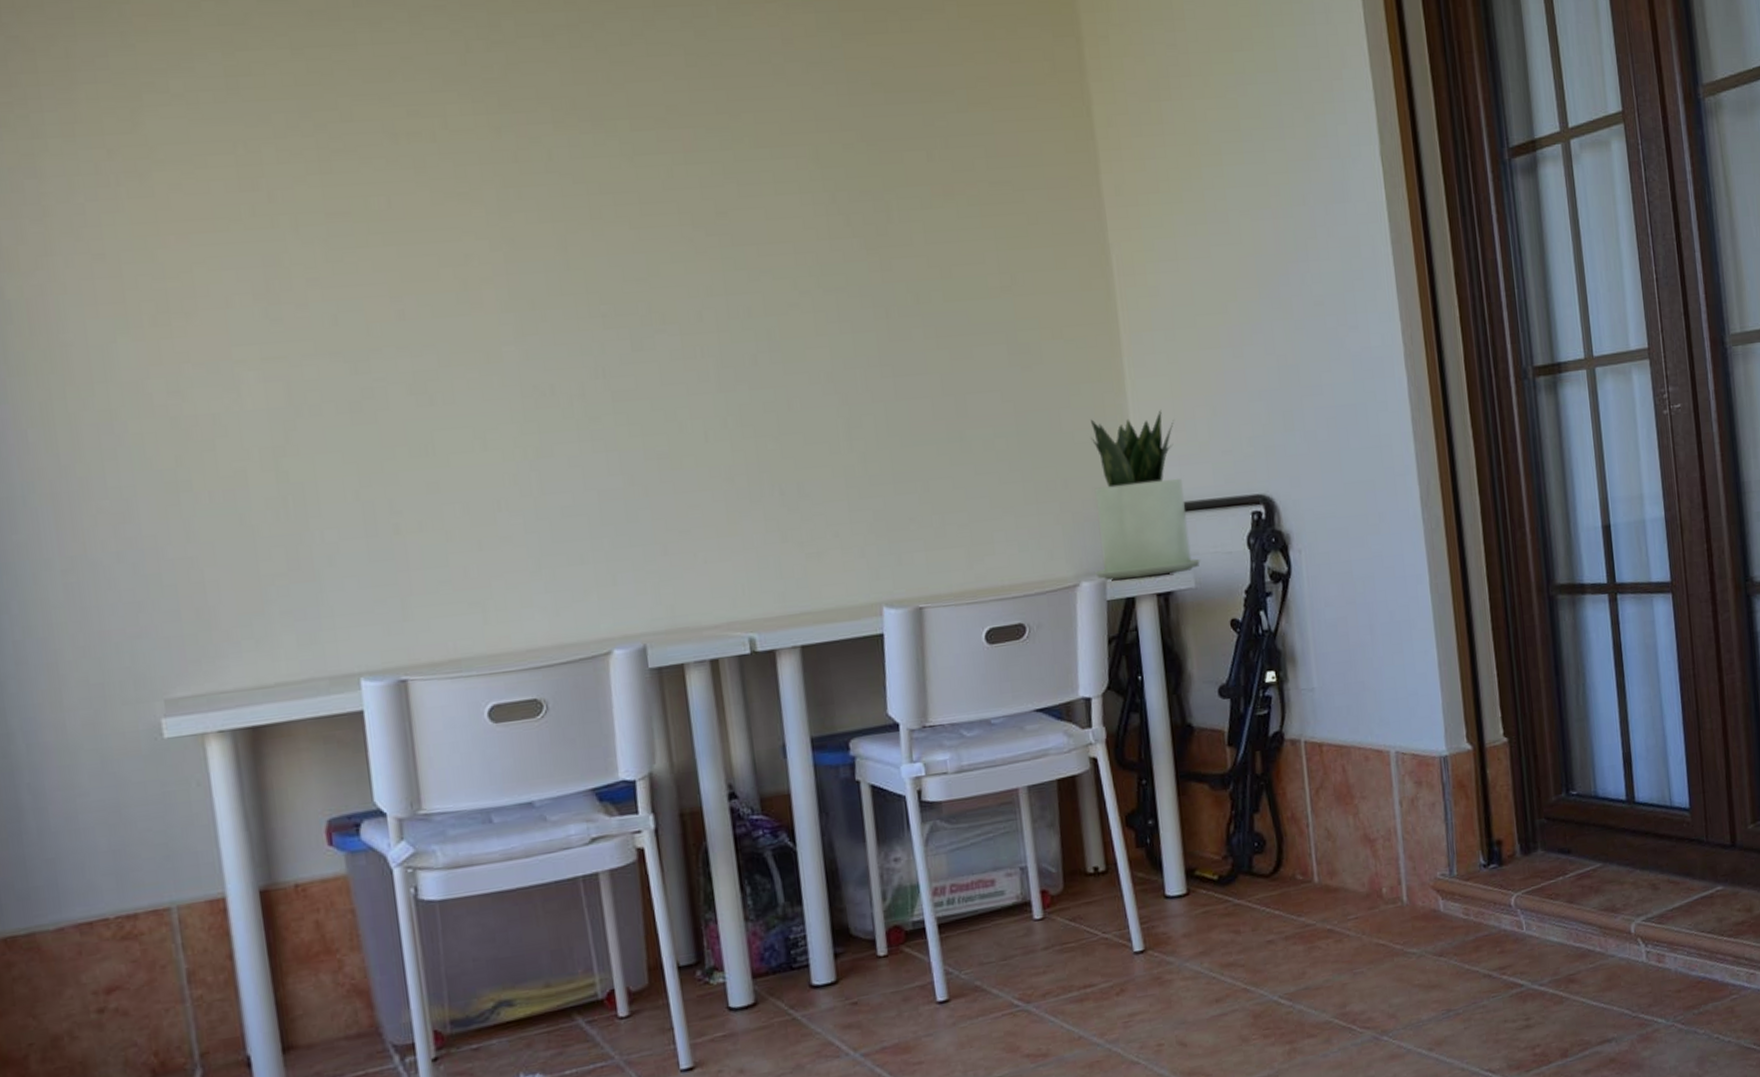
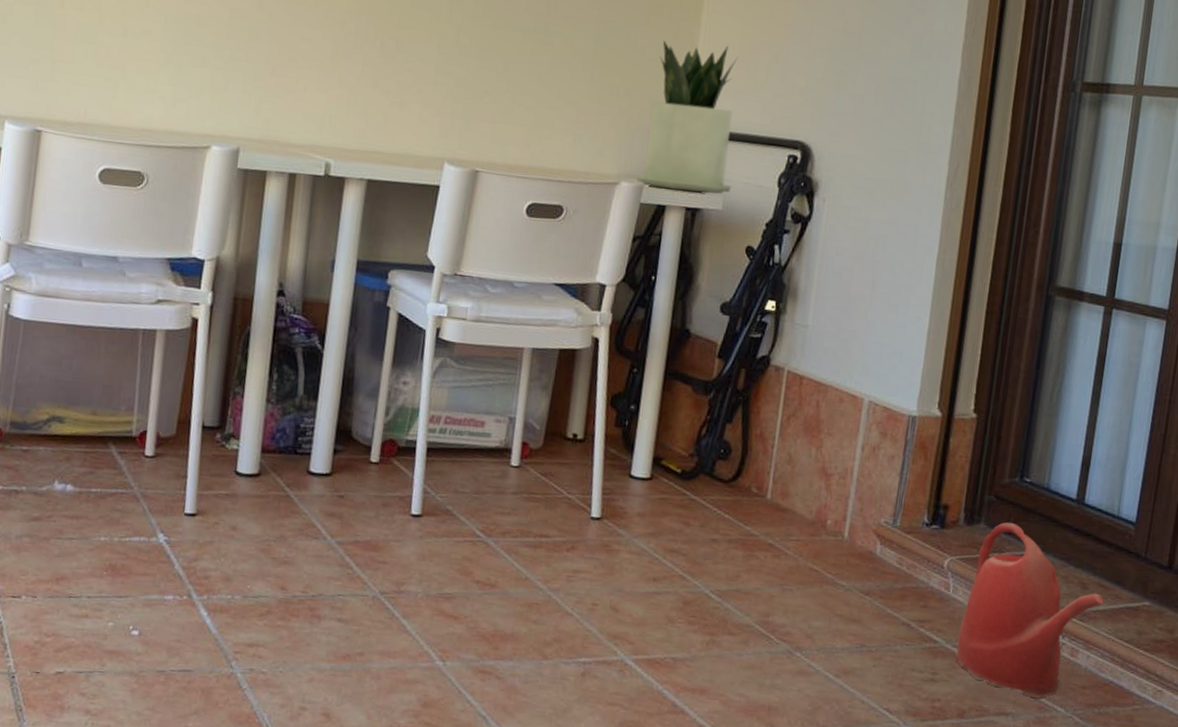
watering can: none [1541,840,1678,1017] -> present [955,522,1104,698]

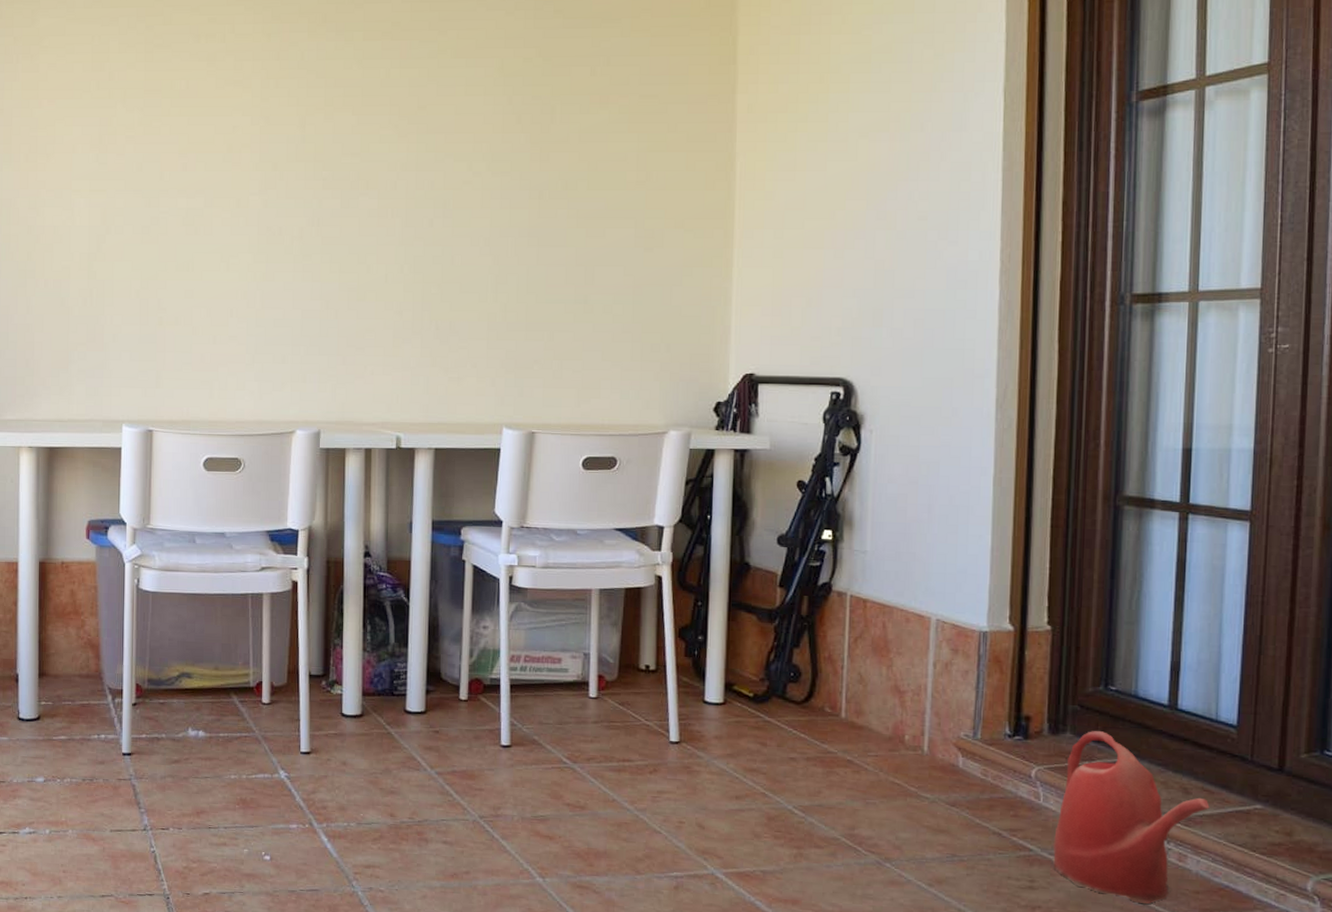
planter: present [634,40,739,194] -> none [682,296,779,435]

